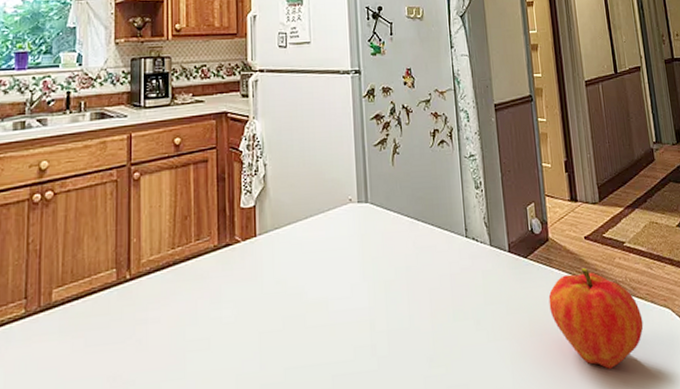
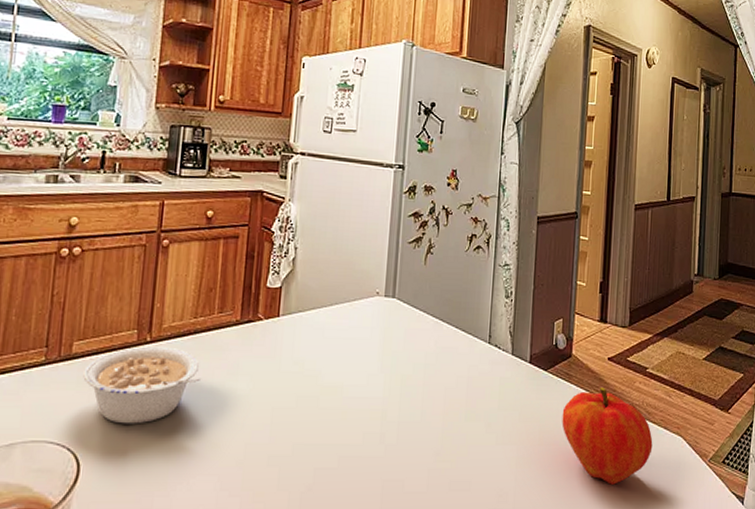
legume: none [65,282,184,371] -> present [83,346,200,424]

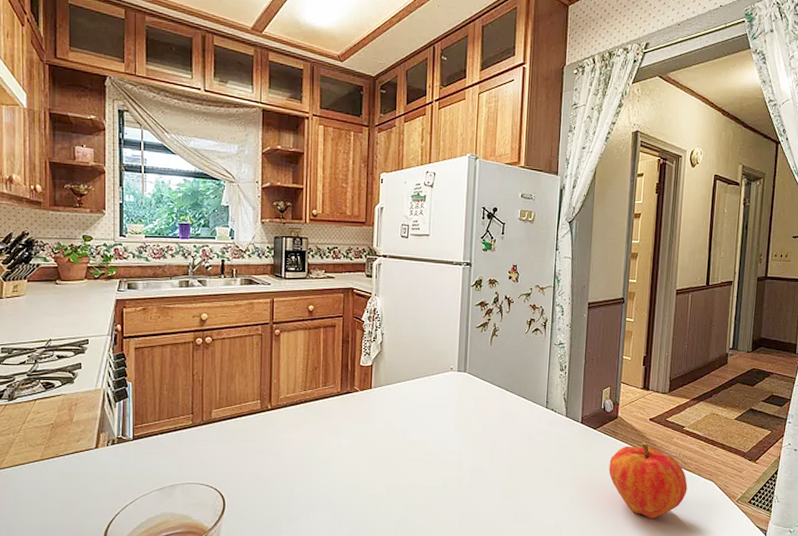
legume: present [83,346,200,424] -> none [222,412,312,471]

